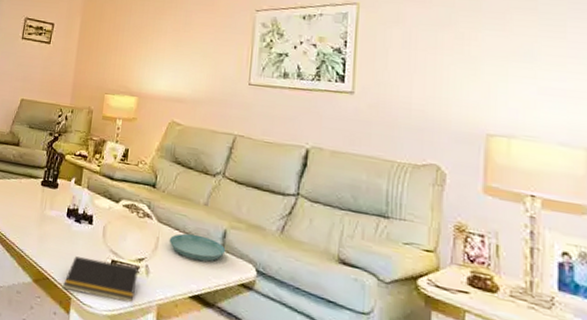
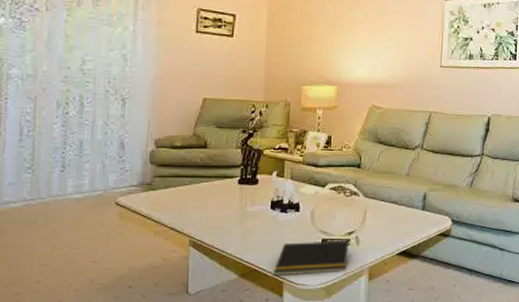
saucer: present [169,233,226,262] -> none [376,201,426,223]

